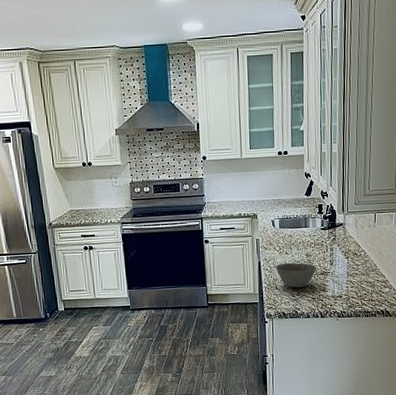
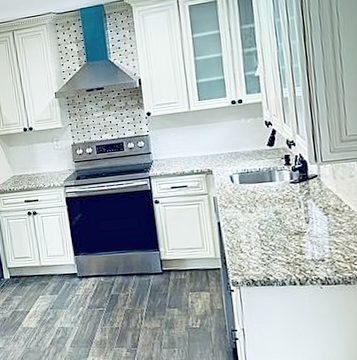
bowl: present [275,262,317,288] -> none [238,221,290,251]

